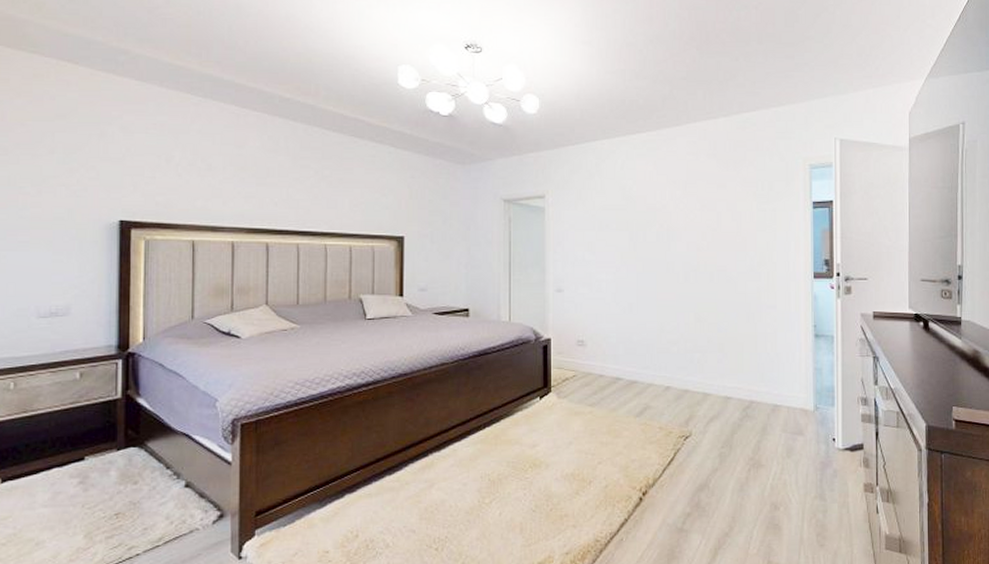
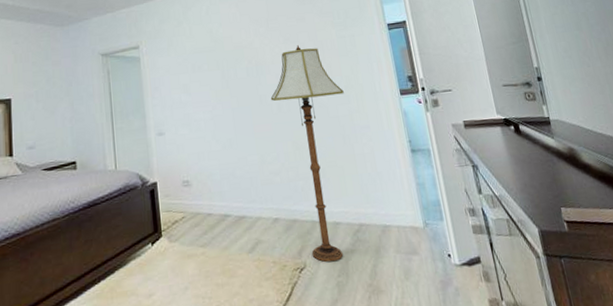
floor lamp: none [678,214,756,434] -> present [270,45,344,262]

